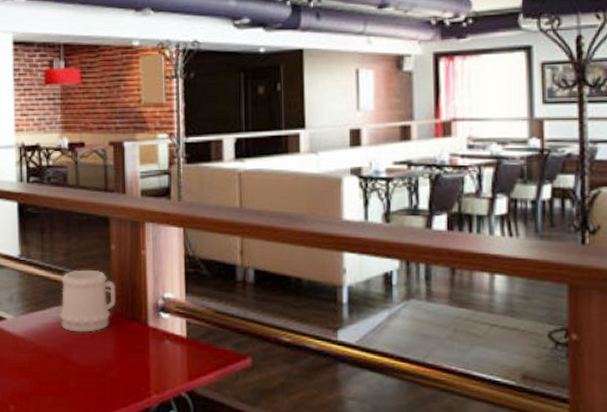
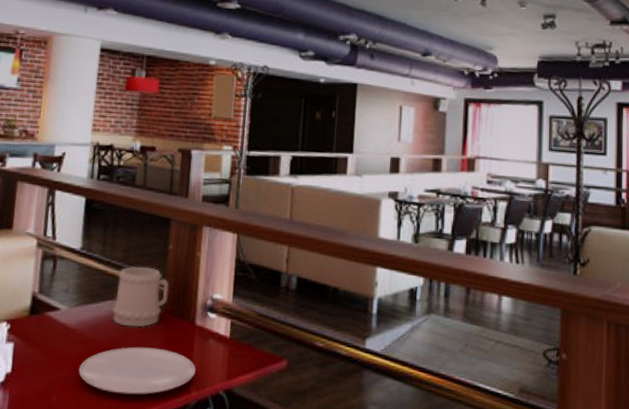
plate: none [32,352,154,401] -> present [78,347,196,395]

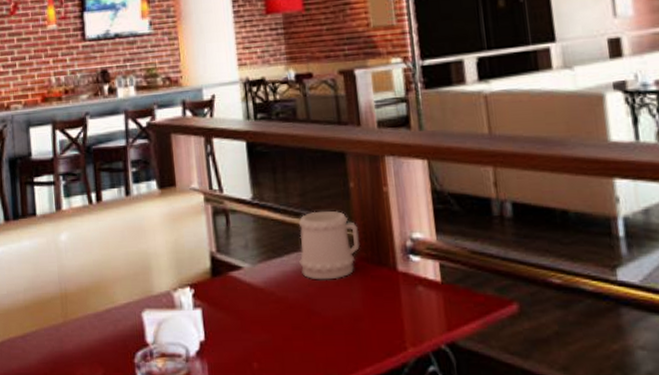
plate: present [78,347,196,395] -> none [275,301,408,356]

